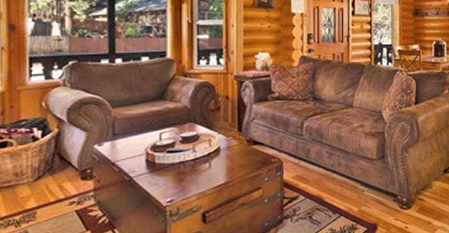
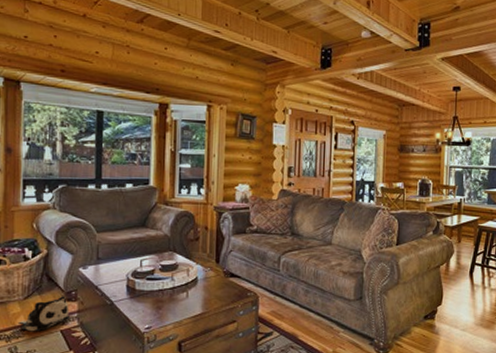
plush toy: none [29,175,87,215] -> present [19,296,71,332]

